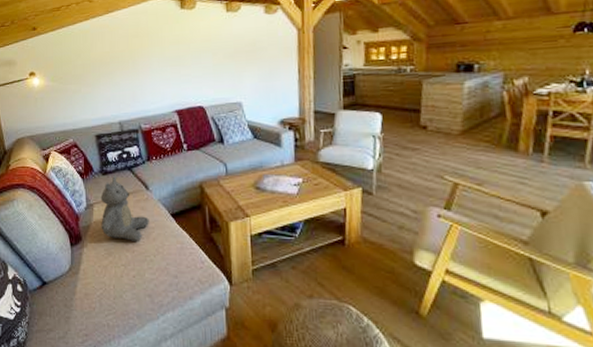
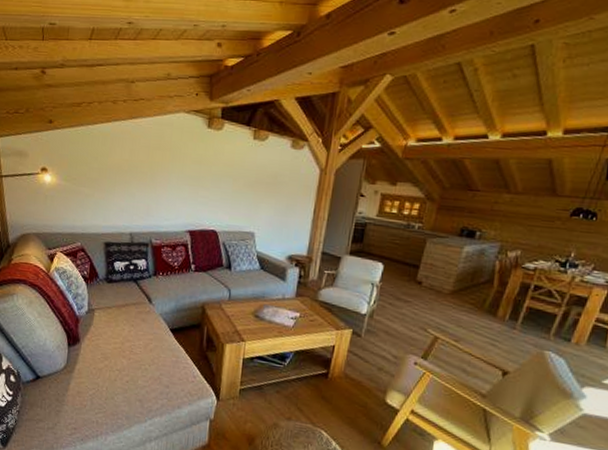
teddy bear: present [100,175,149,241] -> none [100,284,149,350]

